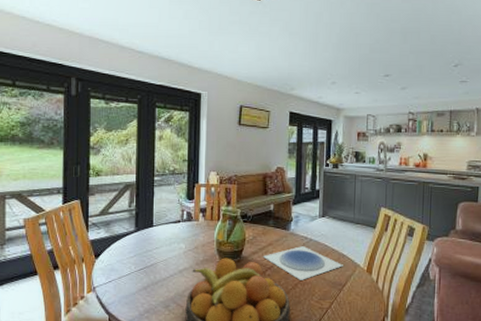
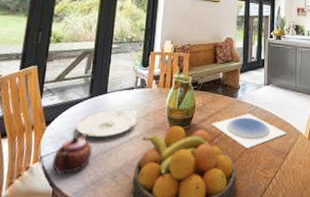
teapot: none [105,265,144,304] -> present [52,133,93,175]
plate: none [125,244,185,270] -> present [76,111,136,138]

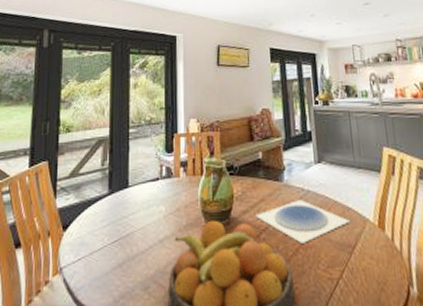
teapot: present [52,133,93,175] -> none [73,236,119,289]
plate: present [76,111,136,138] -> none [97,207,165,242]

